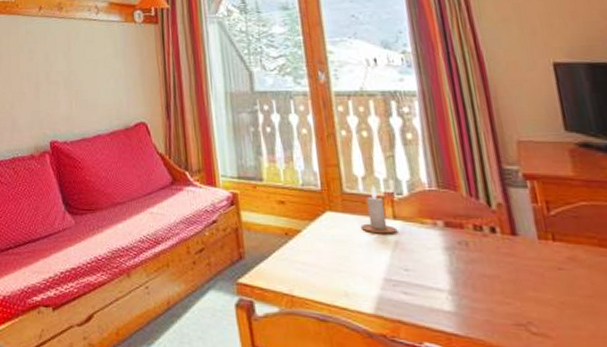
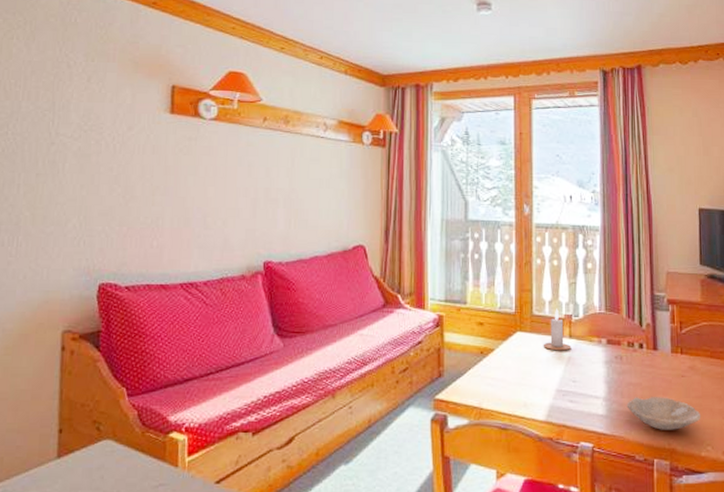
bowl: none [482,291,597,336] -> present [626,396,701,430]

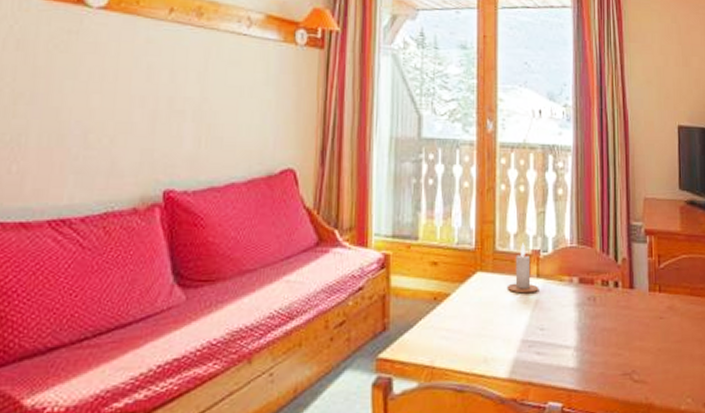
bowl: present [626,396,701,430] -> none [600,342,681,382]

